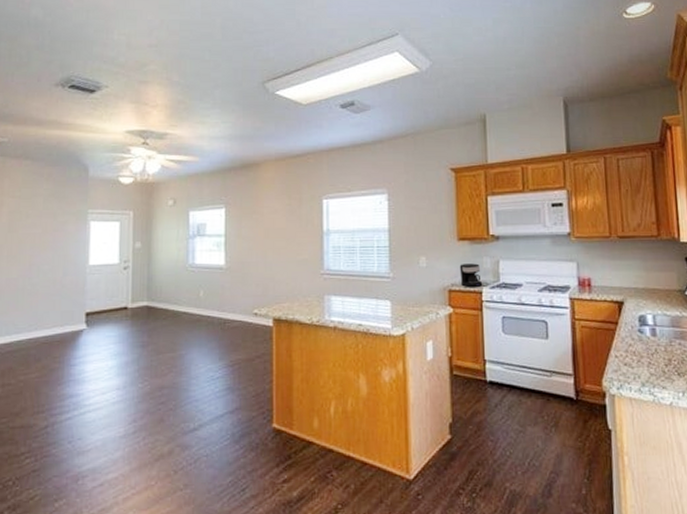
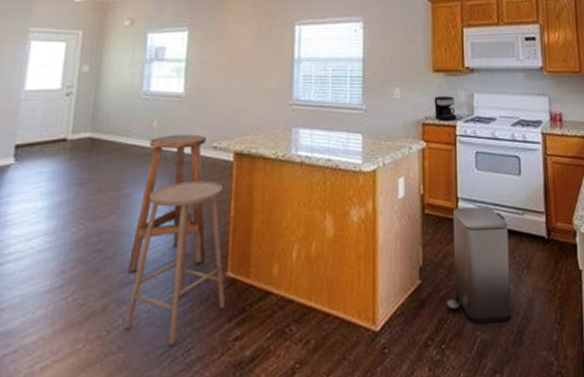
bar stool: none [188,302,254,422] -> present [128,134,206,272]
stool: none [189,343,274,485] -> present [125,180,226,345]
pedal bin: none [476,369,540,477] -> present [447,207,511,324]

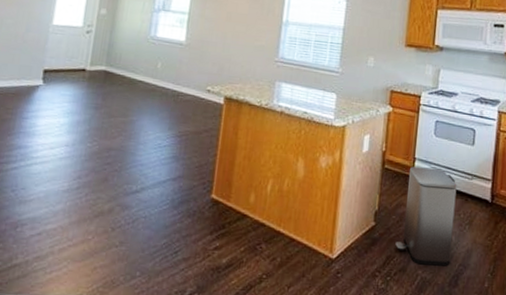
stool: present [125,180,226,345] -> none [126,116,214,246]
bar stool: present [128,134,206,272] -> none [131,75,202,185]
coffee maker: present [425,96,463,122] -> none [393,68,428,93]

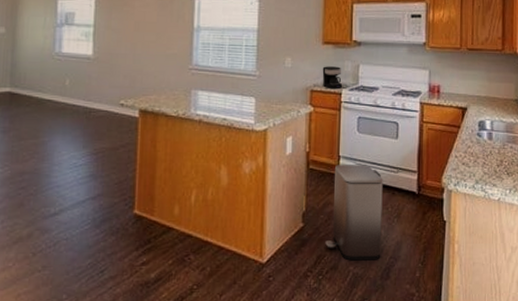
coffee maker: none [393,68,428,93] -> present [313,66,348,90]

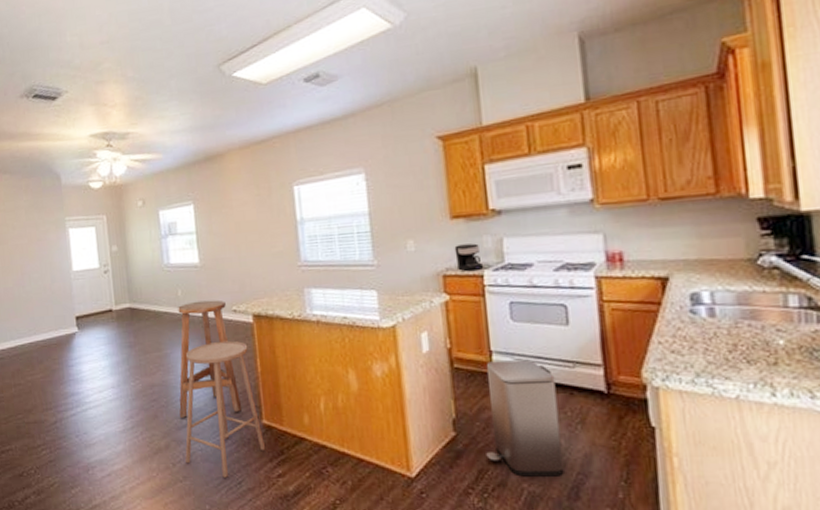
stool: none [48,132,134,267] -> present [185,340,266,478]
bar stool: none [49,92,116,207] -> present [178,300,243,418]

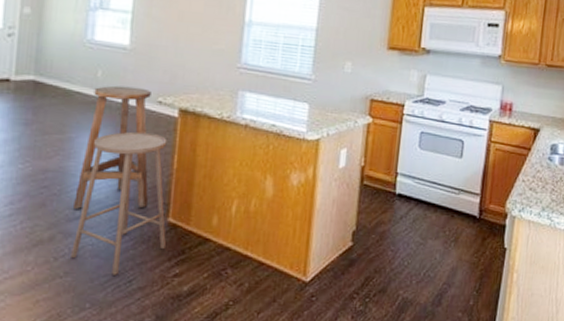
coffee maker: present [445,243,491,273] -> none [373,74,412,101]
pedal bin: present [486,360,564,477] -> none [374,182,443,286]

